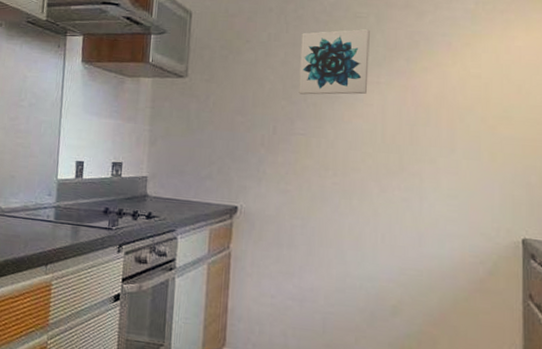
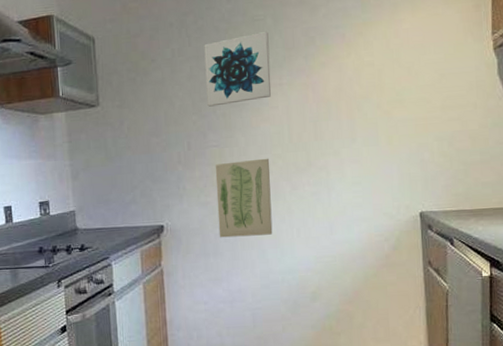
wall art: none [295,153,359,236] -> present [215,158,273,238]

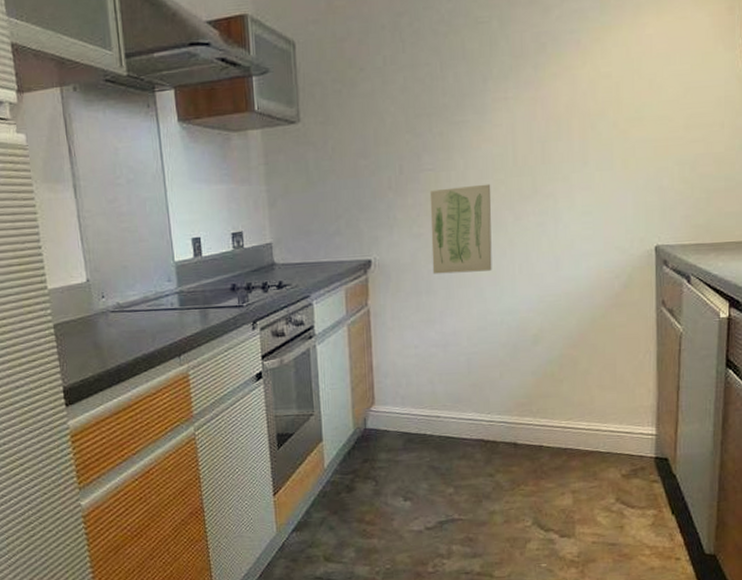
wall art: present [204,32,271,107] -> none [420,36,495,124]

